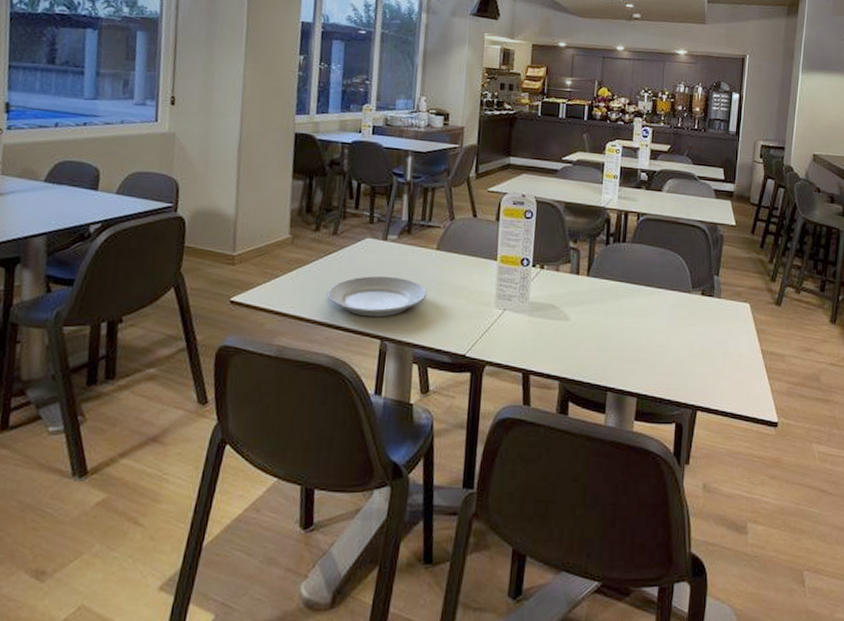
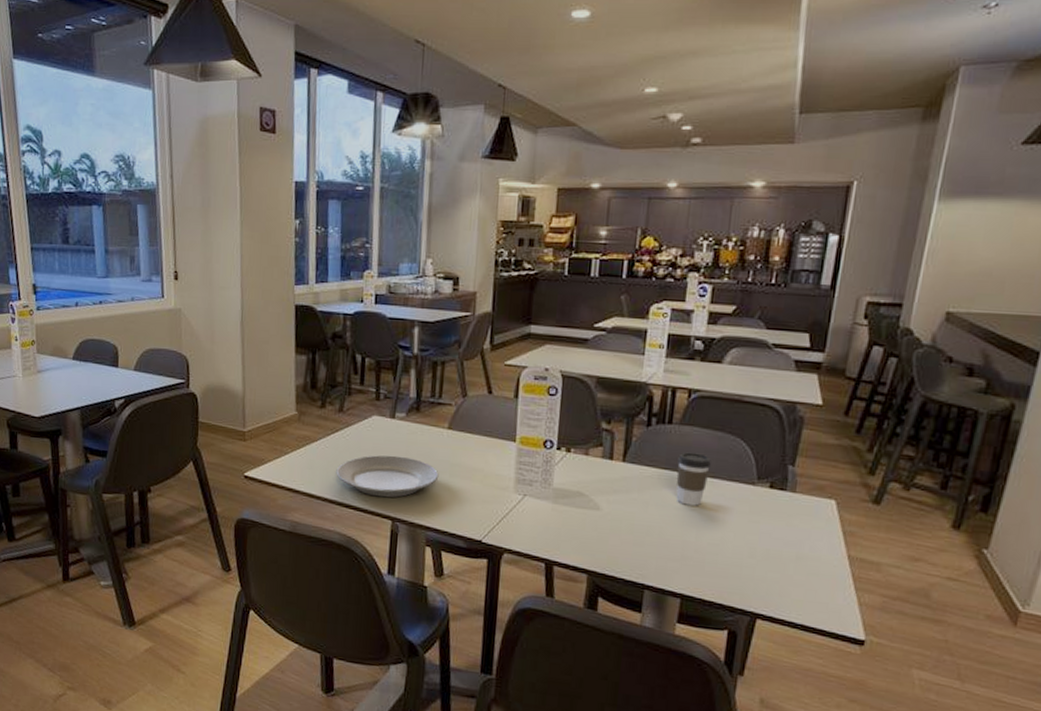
coffee cup: none [630,266,658,313] -> present [676,452,712,506]

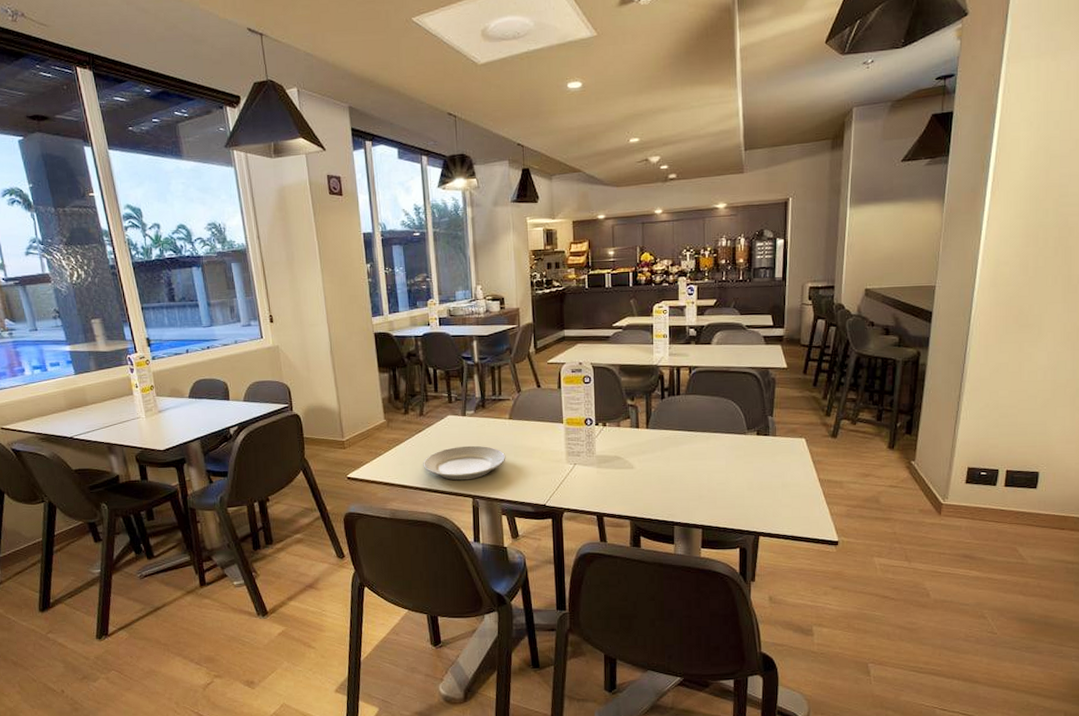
coffee cup: present [676,452,712,506] -> none [687,415,713,456]

